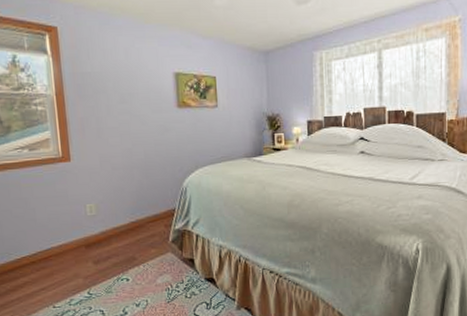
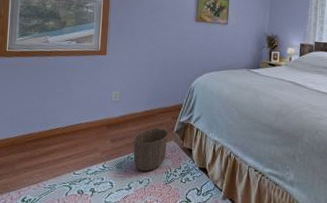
waste basket: none [120,239,164,292] -> present [133,128,169,172]

